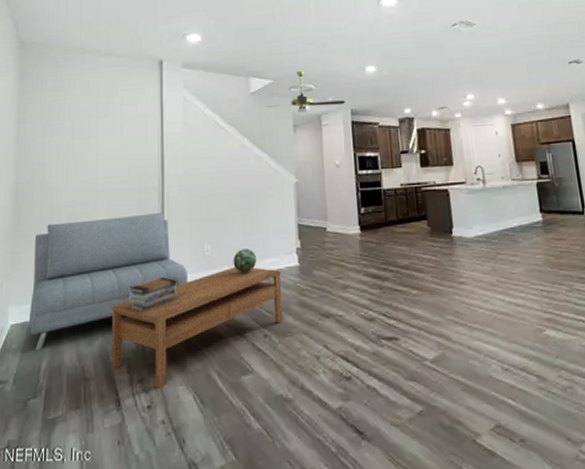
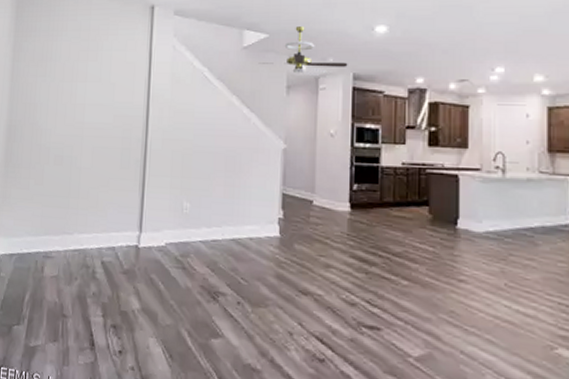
sofa: present [29,212,188,350] -> none [16,163,165,282]
coffee table: present [111,266,283,388] -> none [88,228,260,337]
book stack: present [128,277,178,313] -> none [107,229,156,261]
decorative sphere: present [233,248,257,273] -> none [211,211,236,237]

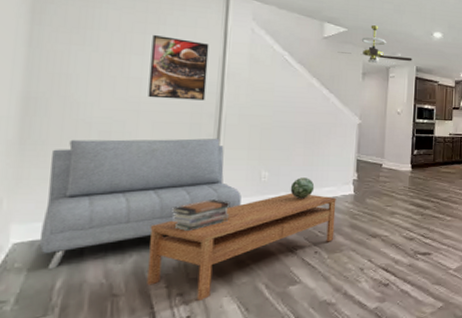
sofa: none [16,163,165,282] -> present [40,138,241,269]
coffee table: none [88,228,260,337] -> present [147,193,336,300]
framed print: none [89,62,137,125] -> present [148,35,209,101]
book stack: none [107,229,156,261] -> present [172,199,231,232]
decorative sphere: none [211,211,236,237] -> present [290,178,315,199]

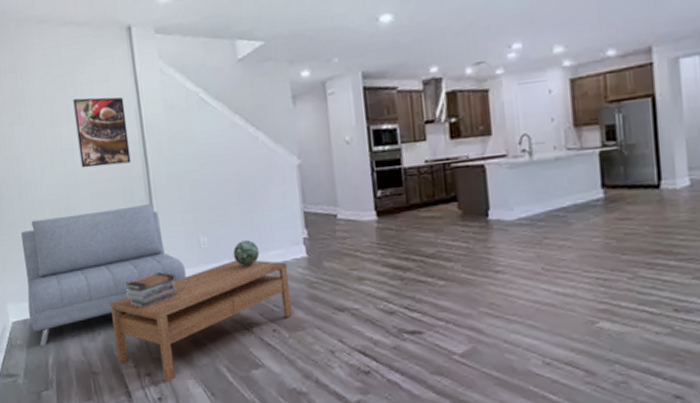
ceiling fan: present [337,25,412,67] -> none [257,27,355,82]

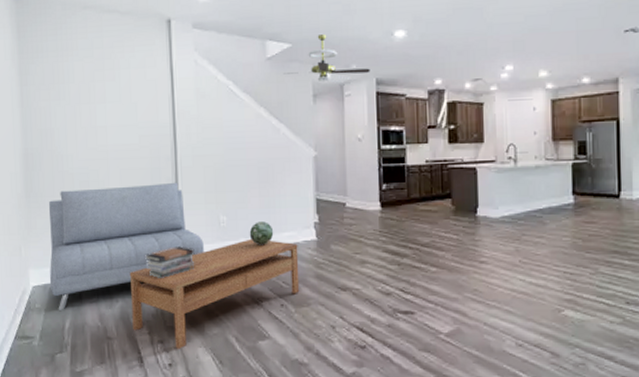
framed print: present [73,97,131,168] -> none [110,81,161,145]
ceiling fan: none [257,27,355,82] -> present [283,34,371,84]

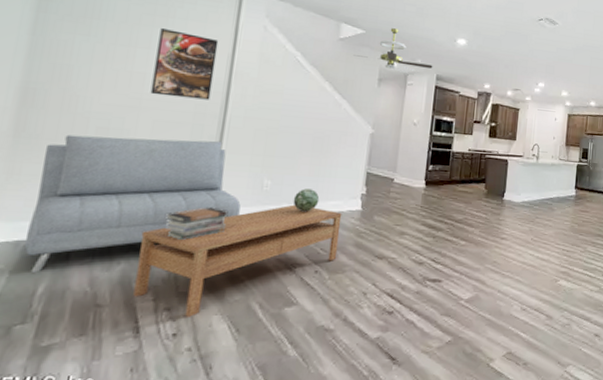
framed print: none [110,81,161,145] -> present [150,28,219,100]

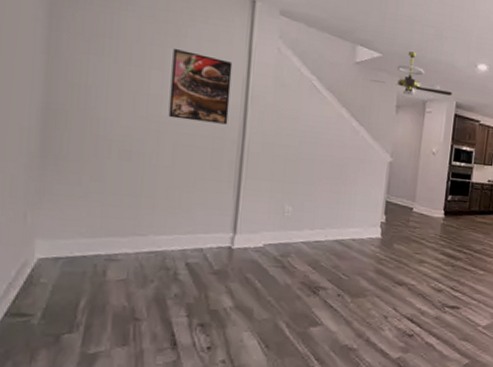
sofa: present [25,134,241,272] -> none [64,156,264,287]
coffee table: present [133,204,342,317] -> none [168,230,362,333]
book stack: present [166,207,229,241] -> none [193,231,252,262]
decorative sphere: present [293,189,320,212] -> none [314,215,340,238]

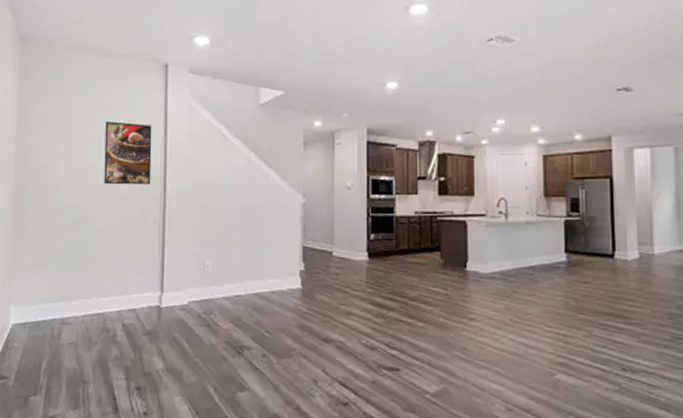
ceiling fan: present [370,51,453,101] -> none [275,83,362,132]

